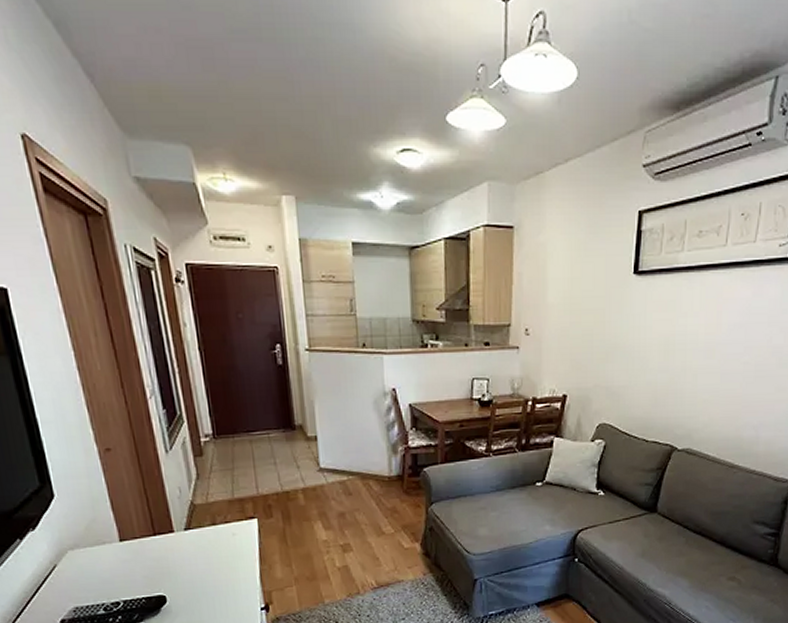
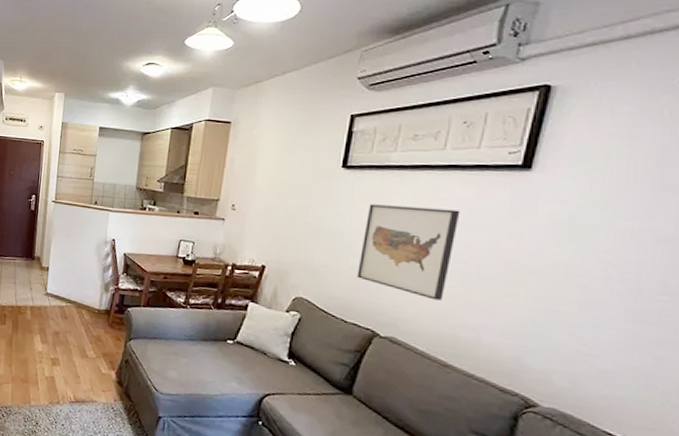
wall art: none [654,310,741,405] -> present [357,204,461,301]

